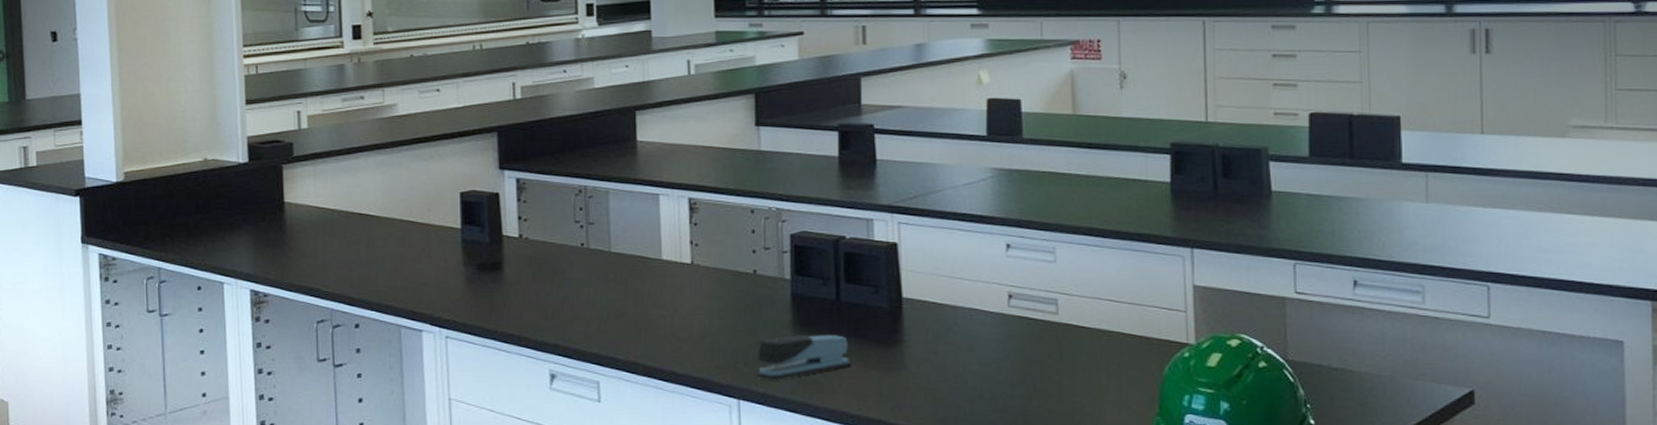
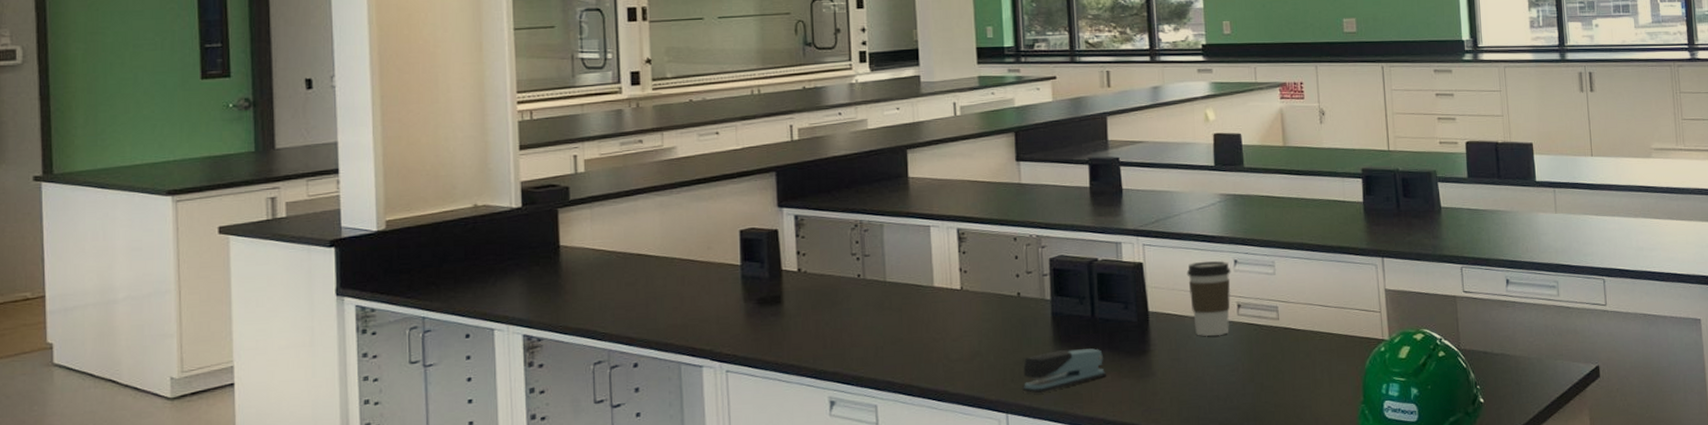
coffee cup: none [949,243,1002,328] -> present [1186,260,1231,336]

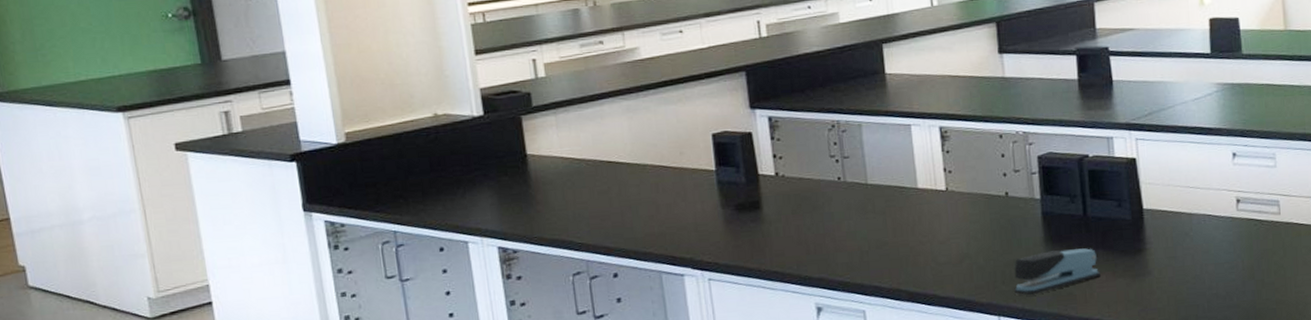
coffee cup: present [1186,260,1231,336] -> none [1182,153,1230,233]

